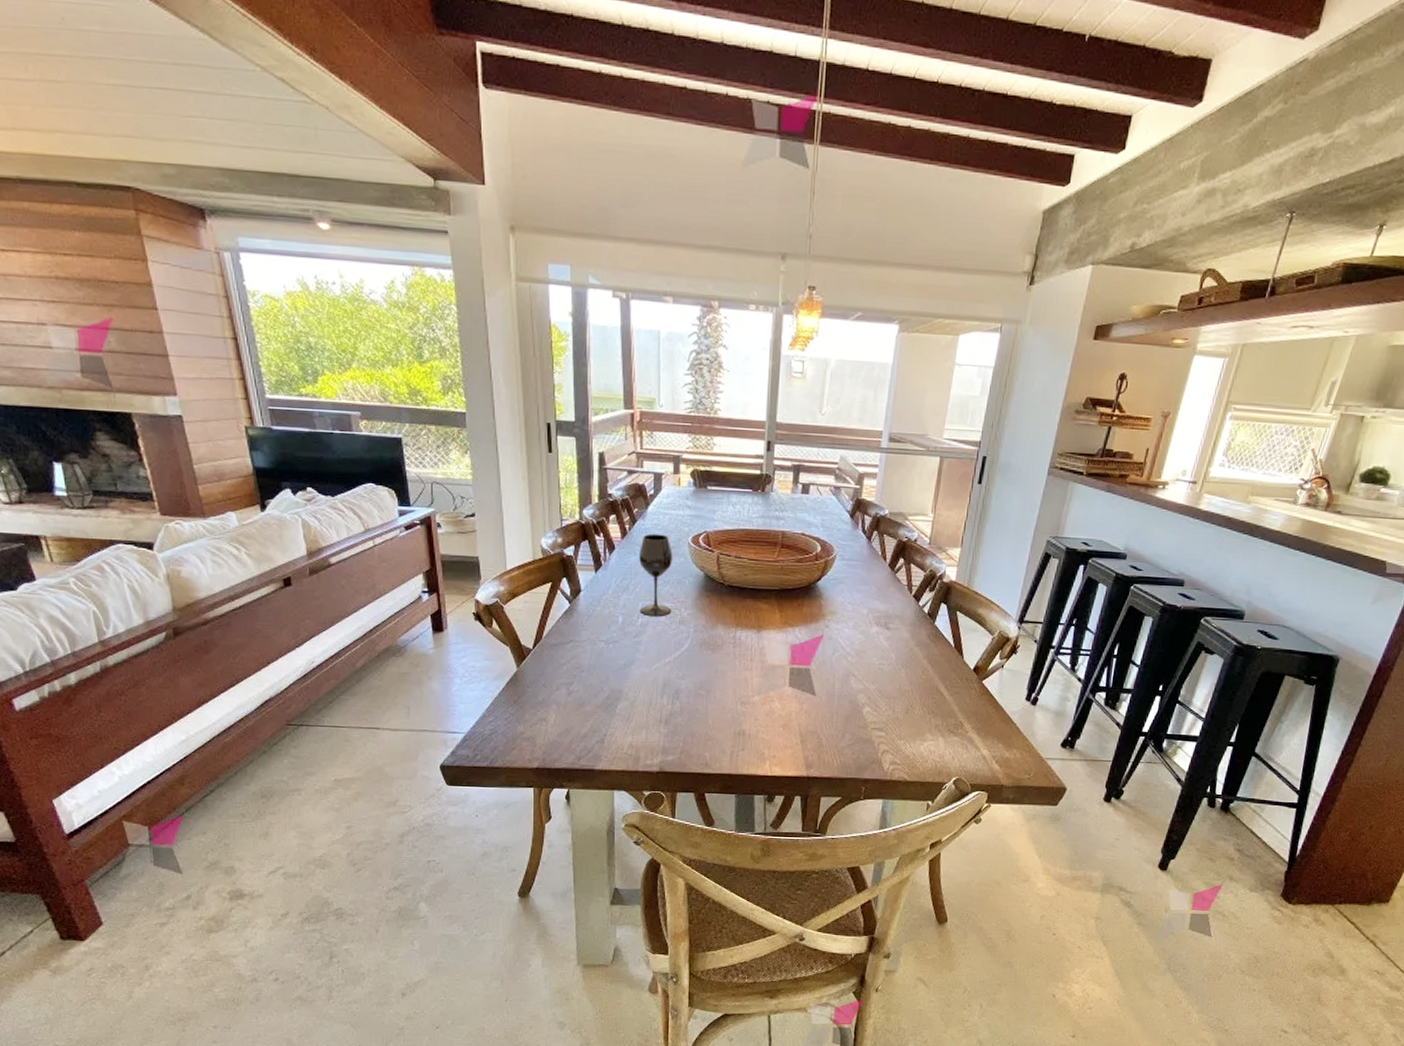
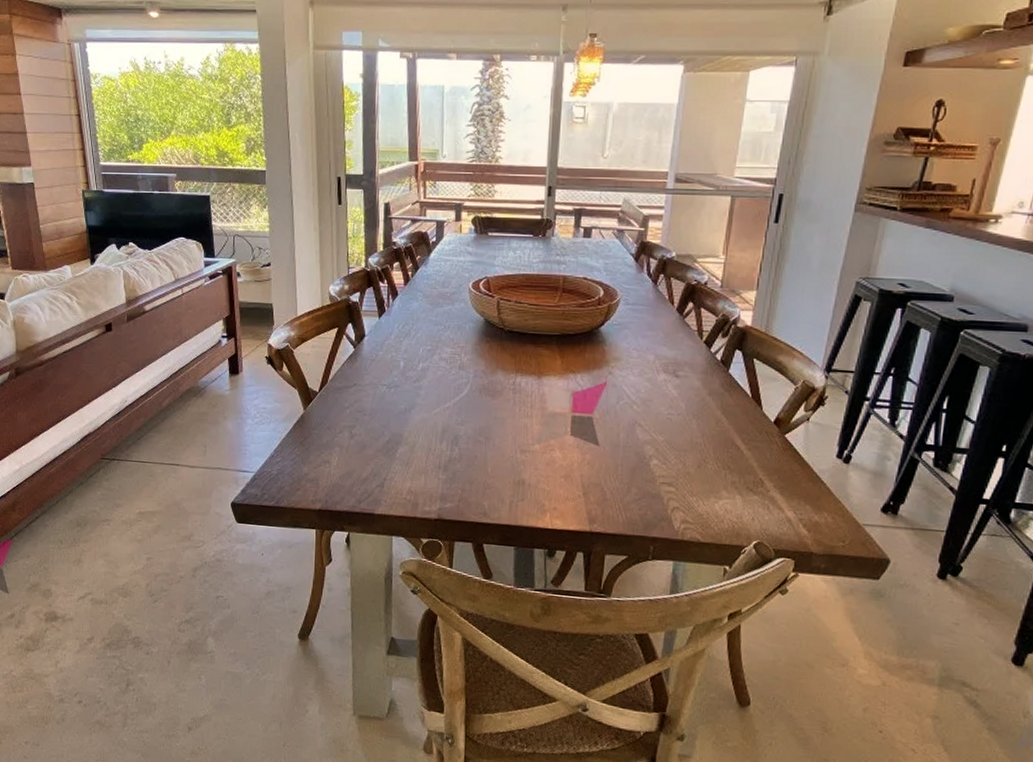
wineglass: present [639,533,673,617] -> none [420,280,453,362]

